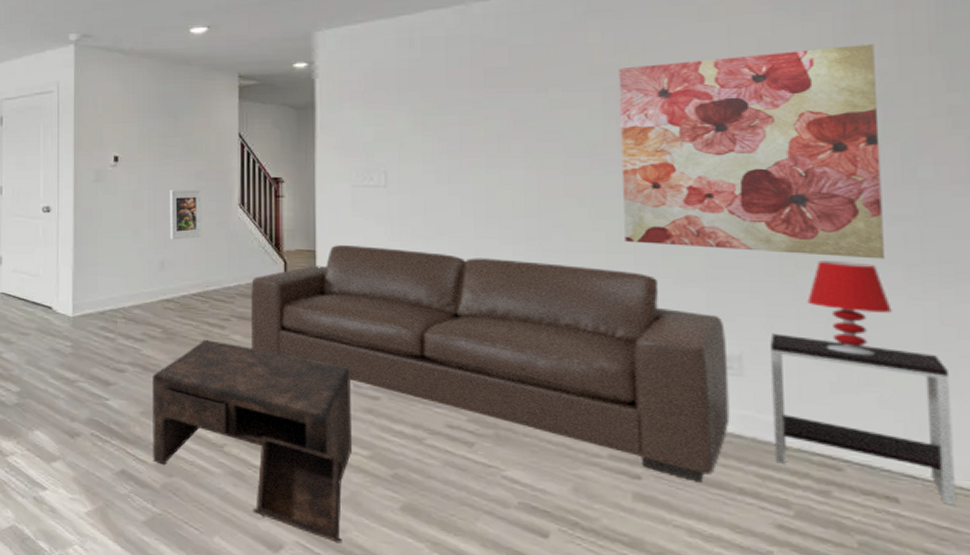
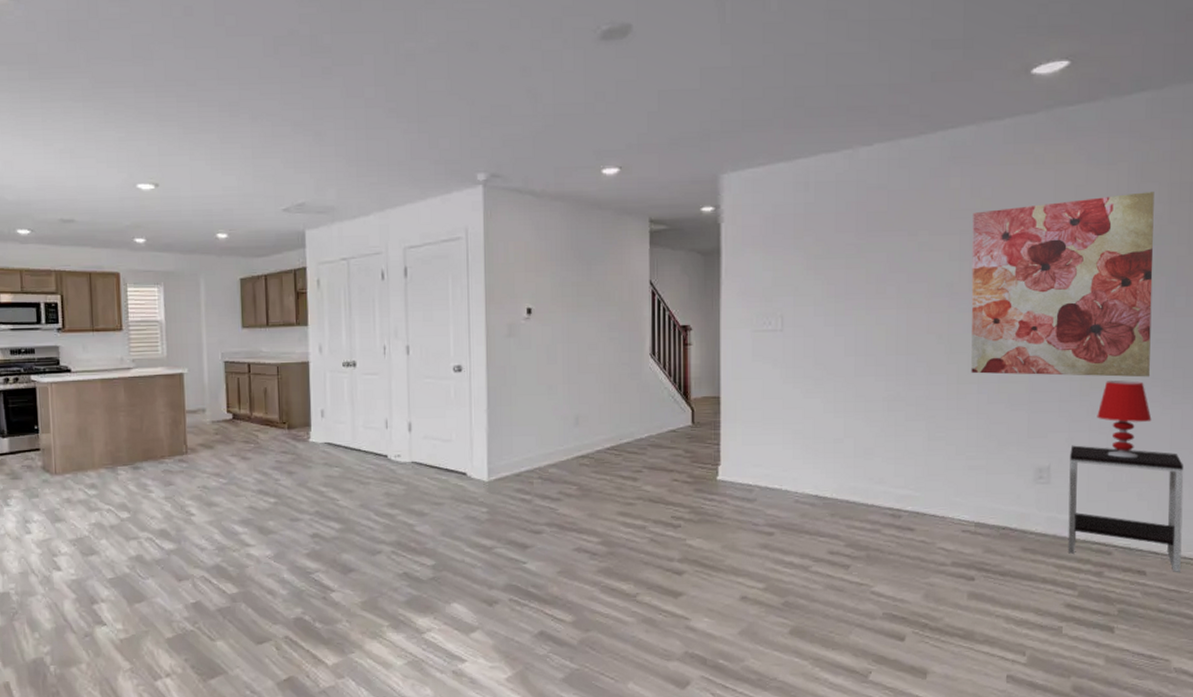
coffee table: present [152,339,353,544] -> none [569,493,751,672]
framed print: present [170,189,202,240] -> none [584,340,615,394]
sofa: present [251,244,730,481] -> none [661,389,1040,576]

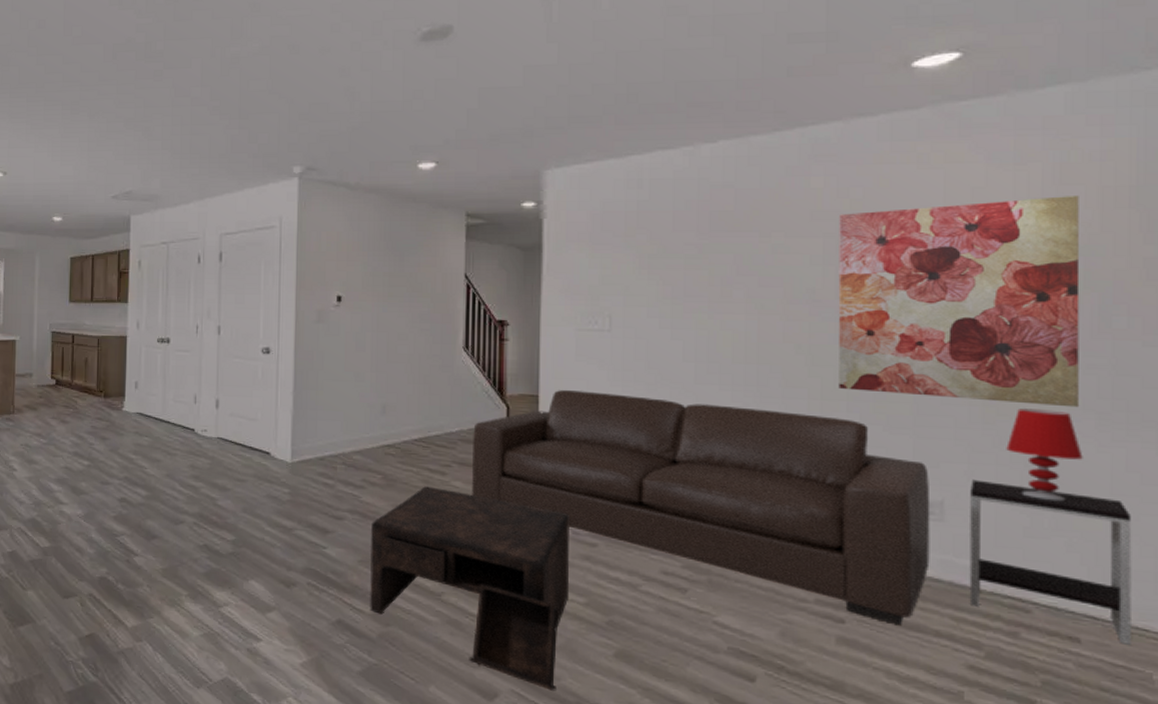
coffee table: none [569,493,751,672] -> present [370,486,570,691]
sofa: none [661,389,1040,576] -> present [472,389,931,625]

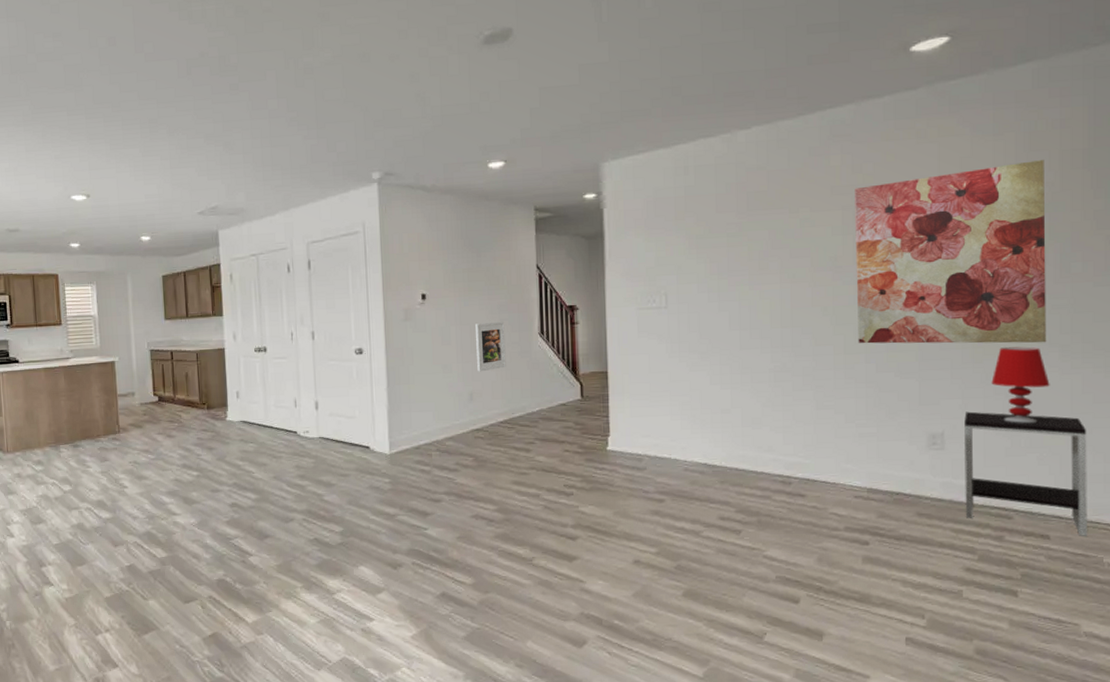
coffee table: present [370,486,570,691] -> none [466,463,643,632]
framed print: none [393,331,426,384] -> present [476,321,506,372]
sofa: present [472,389,931,625] -> none [552,364,934,541]

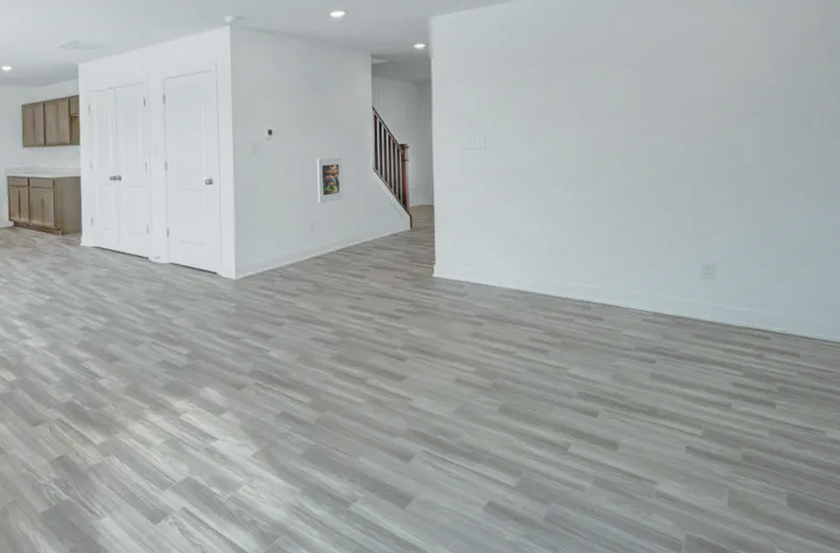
wall art: present [855,160,1047,344] -> none [641,32,795,187]
side table: present [964,411,1087,536] -> none [731,245,829,354]
table lamp: present [991,346,1050,424] -> none [752,190,798,257]

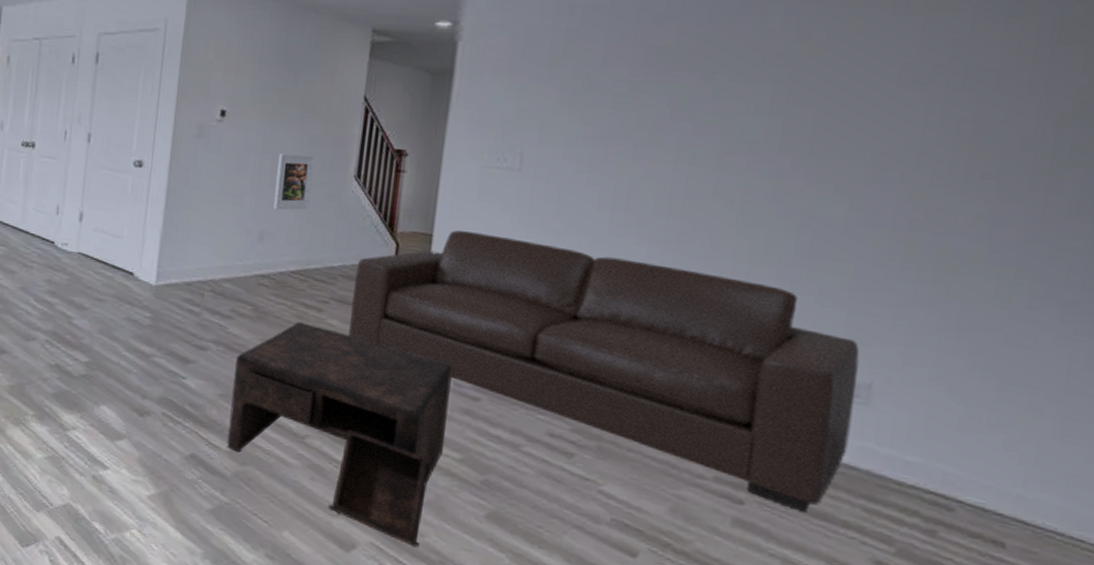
coffee table: none [306,289,464,447] -> present [226,322,453,548]
sofa: none [384,198,708,359] -> present [349,230,860,511]

